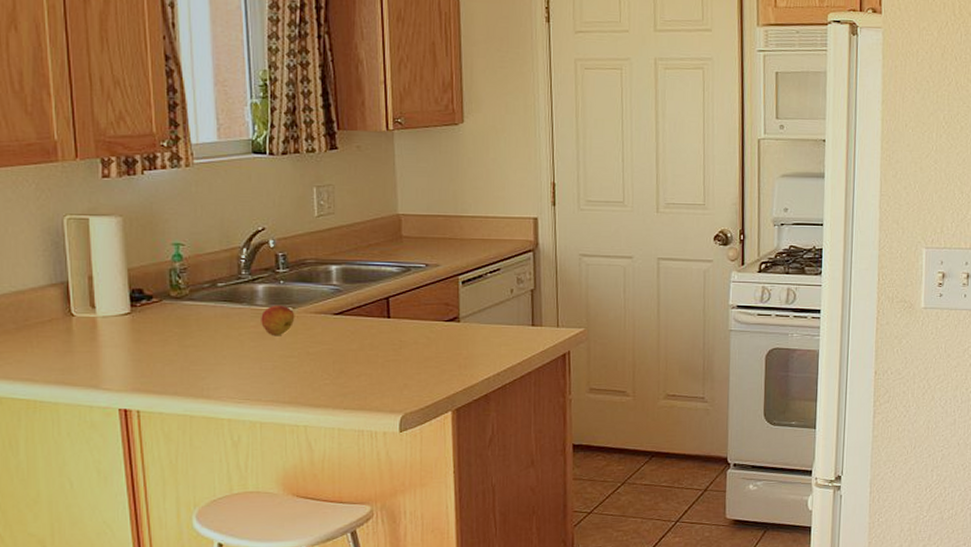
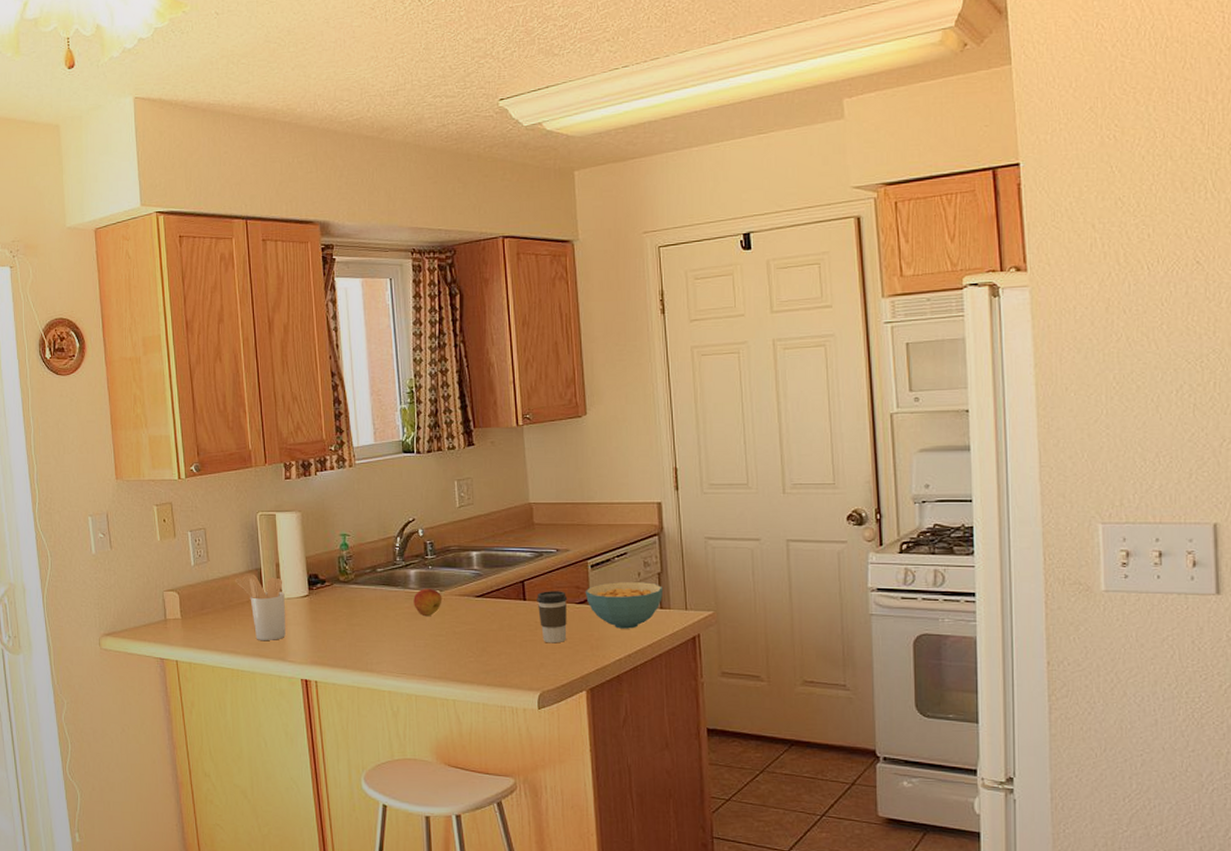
utensil holder: none [33,289,99,365] -> present [235,575,285,640]
coffee cup: none [402,308,436,363] -> present [537,591,568,644]
cereal bowl: none [455,299,535,347] -> present [586,582,663,629]

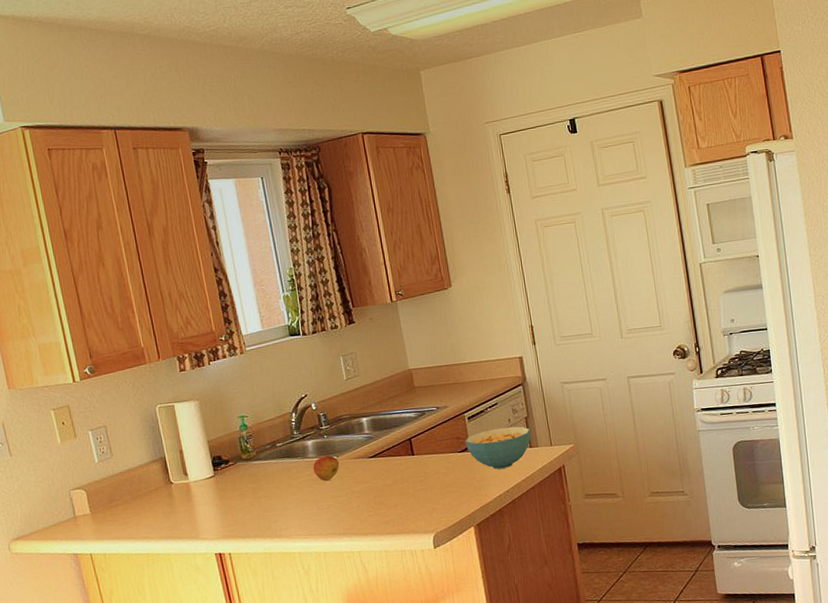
utensil holder: present [235,575,285,640] -> none [141,464,196,524]
coffee cup: present [537,591,568,644] -> none [423,443,453,490]

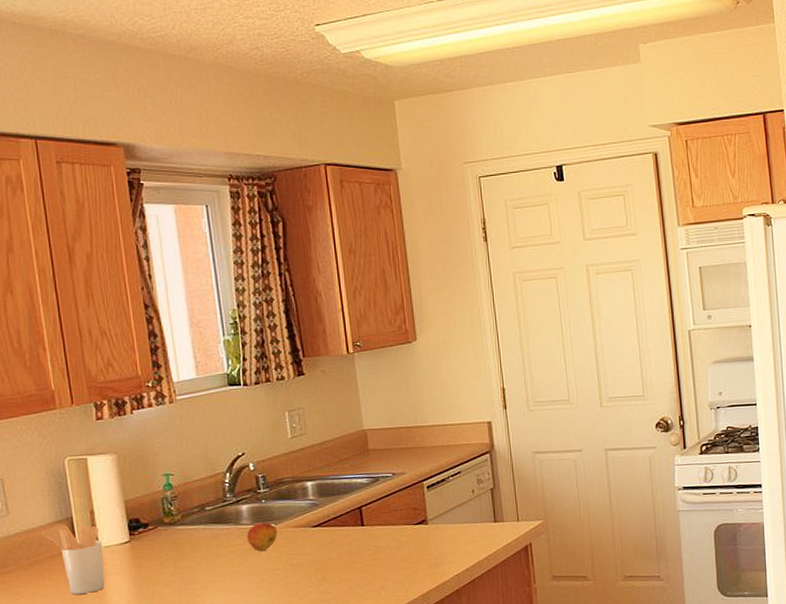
utensil holder: none [141,464,196,524] -> present [42,525,105,594]
cereal bowl: present [465,426,531,470] -> none [423,498,496,545]

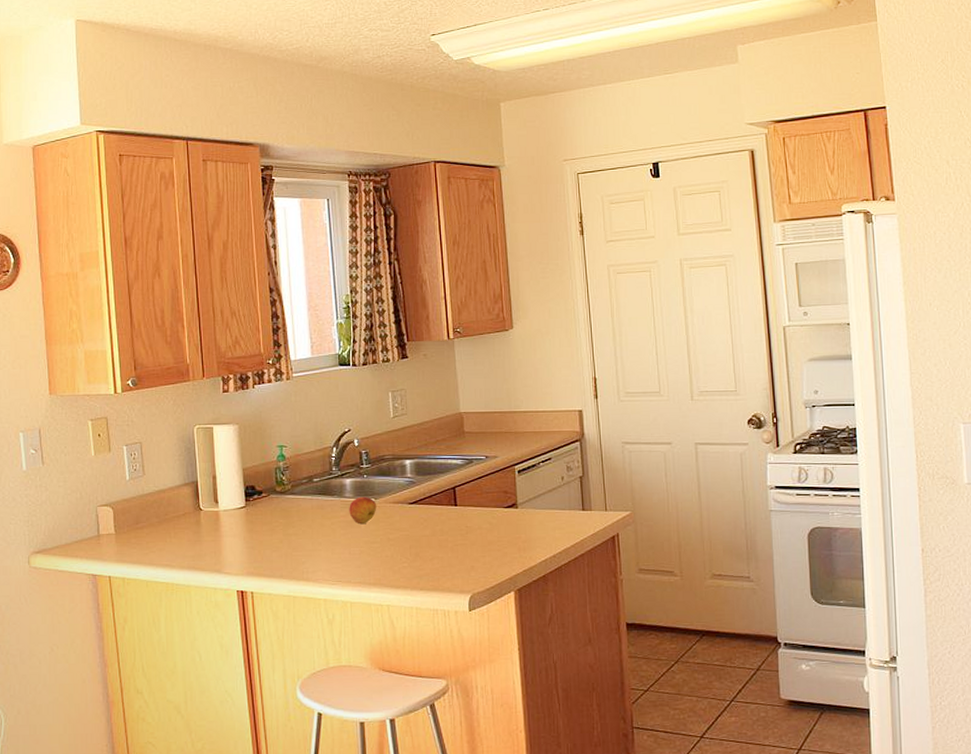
utensil holder: present [42,525,105,594] -> none [171,488,222,553]

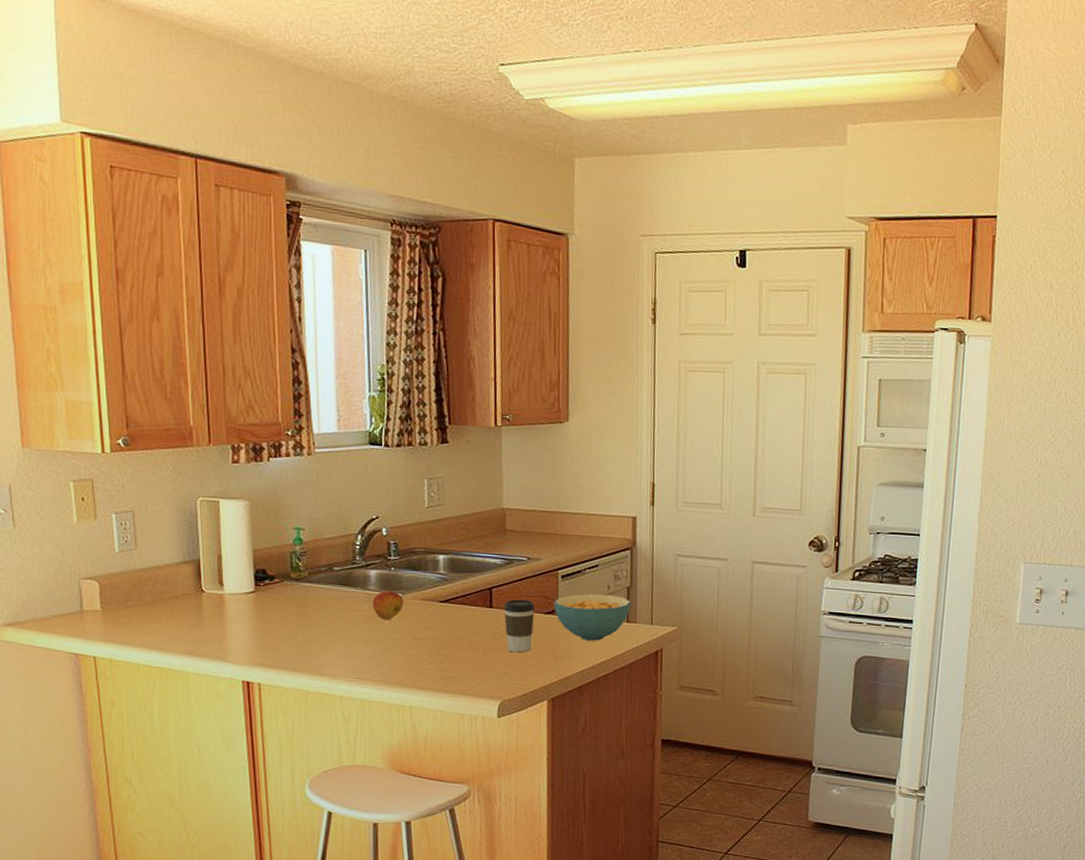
coffee cup: none [467,496,496,547] -> present [503,599,536,653]
cereal bowl: none [513,486,584,531] -> present [554,594,631,641]

